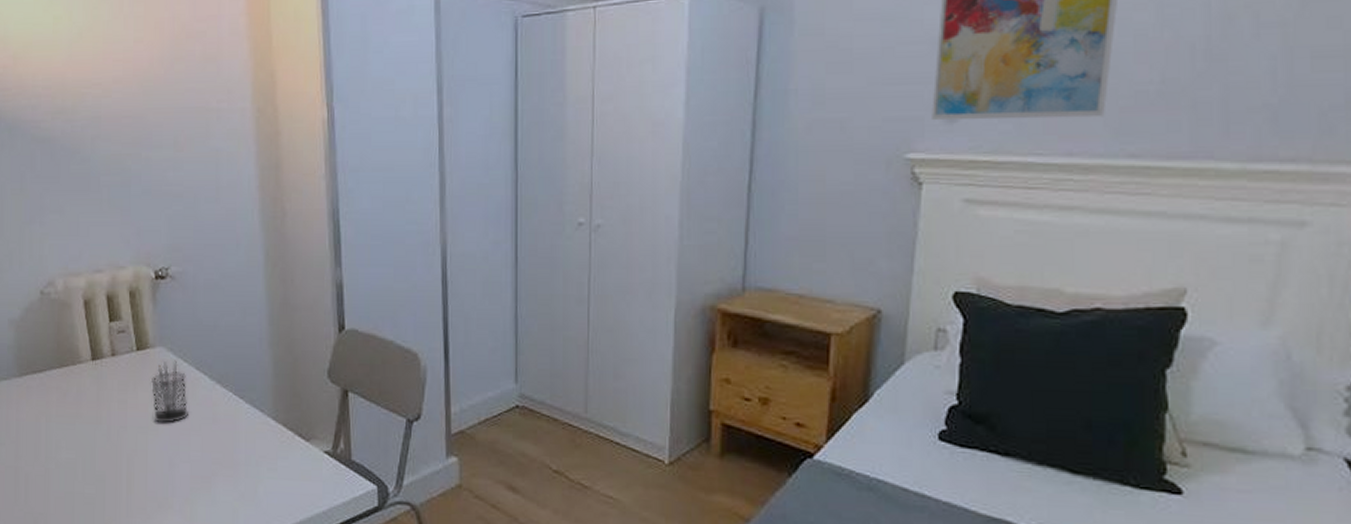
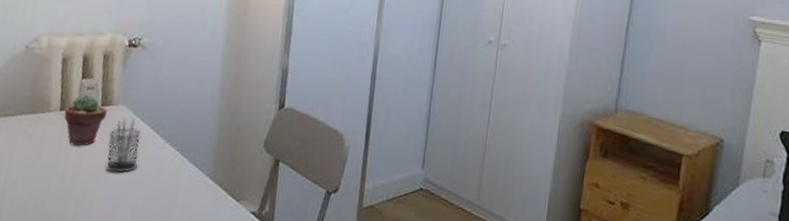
potted succulent: none [97,339,144,398] -> present [64,94,107,146]

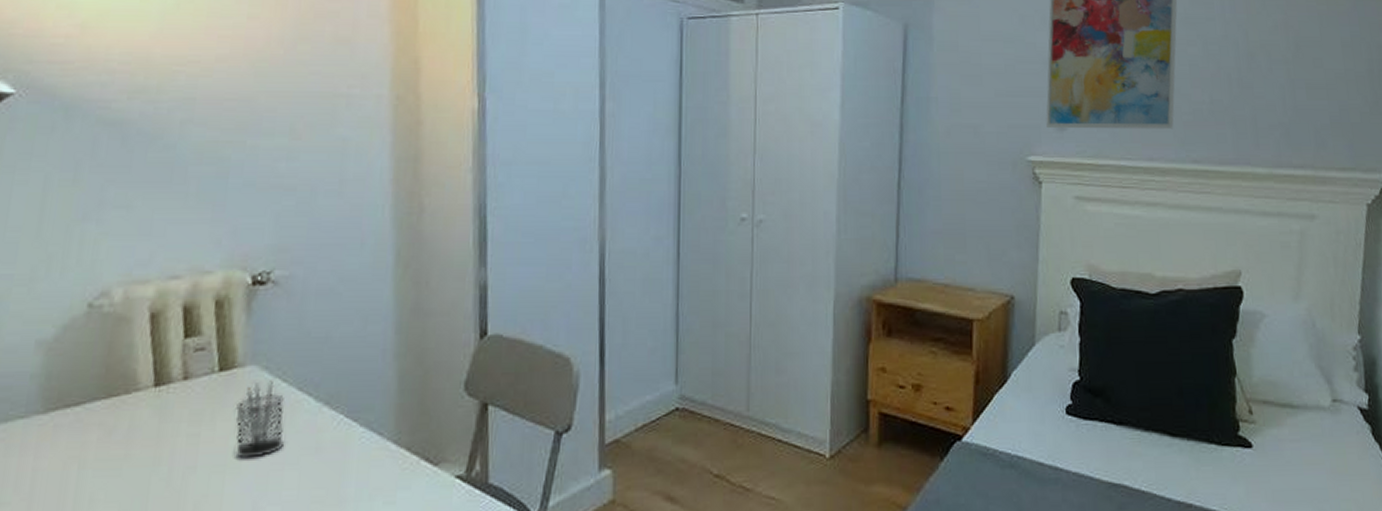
potted succulent: present [64,94,107,146] -> none [161,358,229,432]

